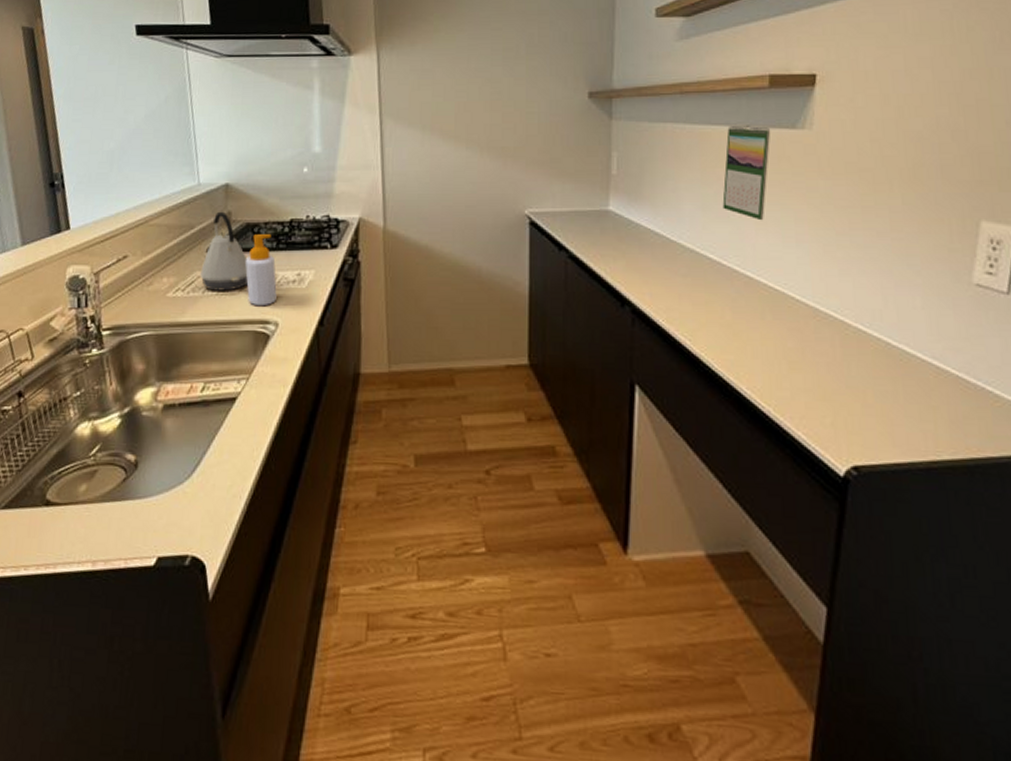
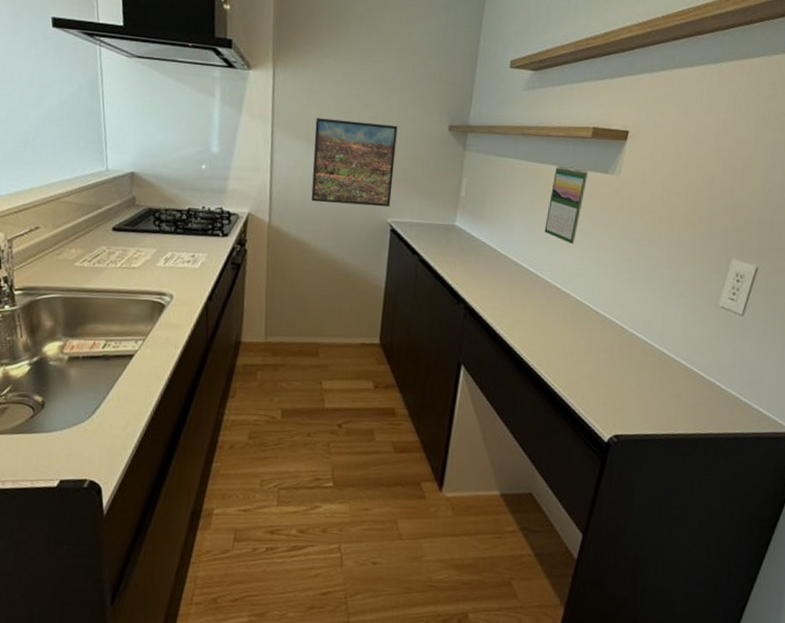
kettle: present [200,211,249,291] -> none [105,195,149,265]
soap bottle: present [245,234,277,307] -> none [146,218,174,281]
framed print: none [429,99,527,198] -> present [311,118,398,208]

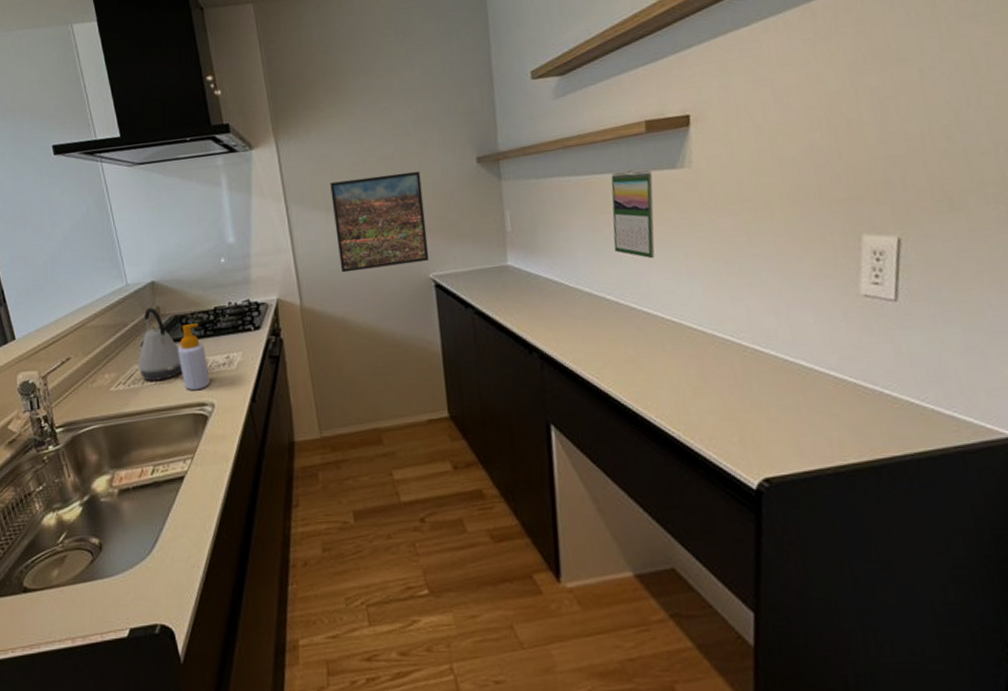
kettle: none [105,195,149,265] -> present [138,307,183,381]
soap bottle: none [146,218,174,281] -> present [178,323,210,391]

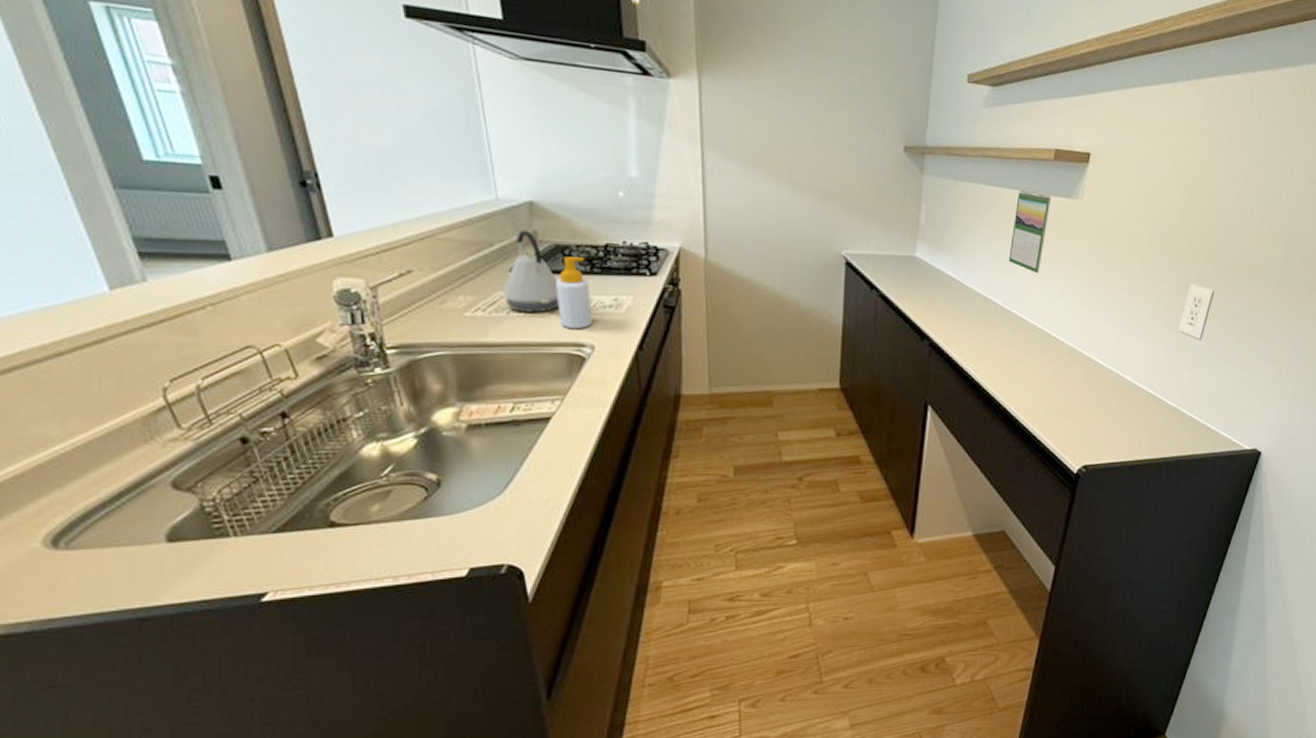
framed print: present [330,170,430,273] -> none [752,136,848,238]

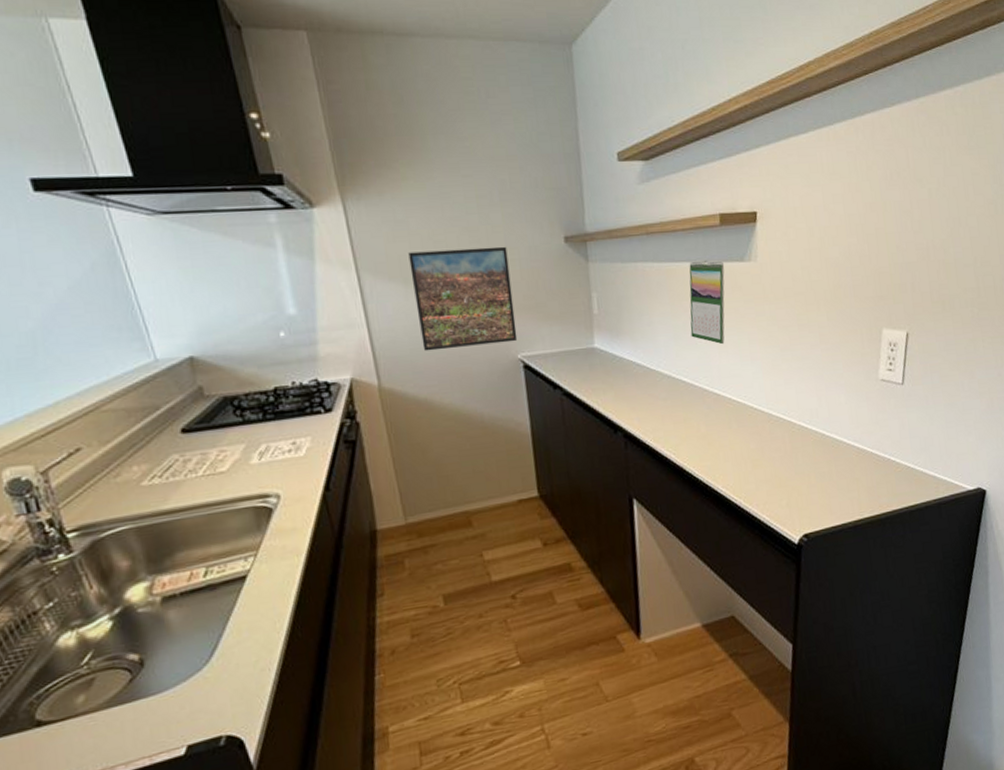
kettle: present [503,230,560,313] -> none [177,387,238,473]
soap bottle: present [556,256,592,330] -> none [230,406,273,482]
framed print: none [752,136,848,238] -> present [408,246,518,351]

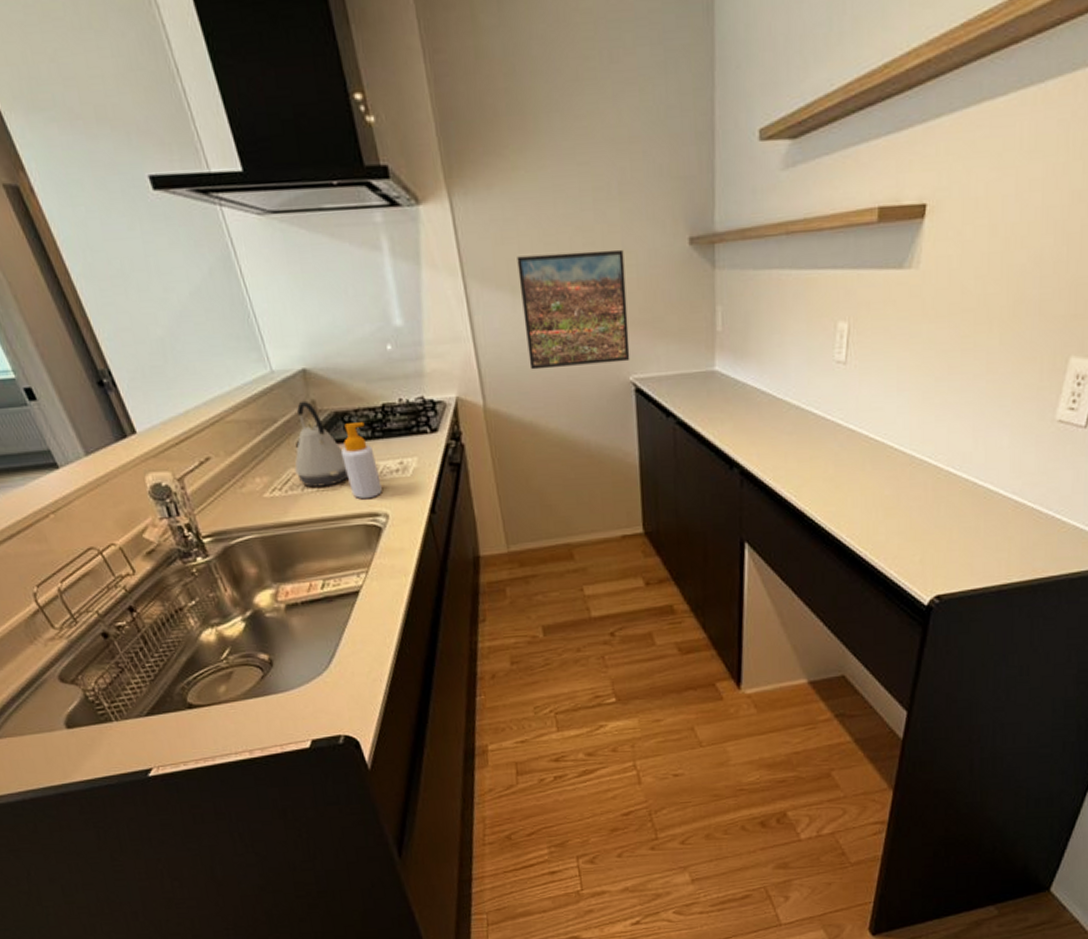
kettle: none [177,387,238,473] -> present [294,400,350,487]
soap bottle: none [230,406,273,482] -> present [341,422,382,500]
calendar: present [689,260,725,345] -> none [828,266,878,372]

